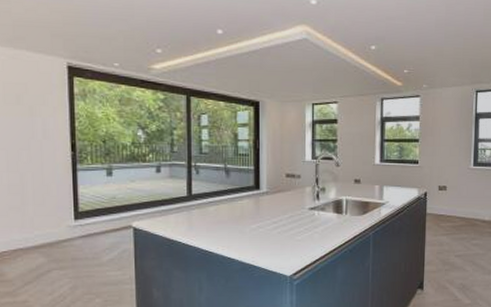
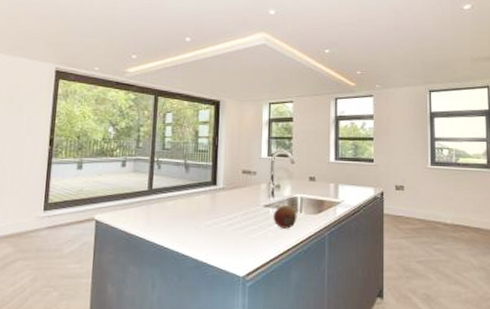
fruit: none [319,208,343,230] -> present [273,205,297,229]

